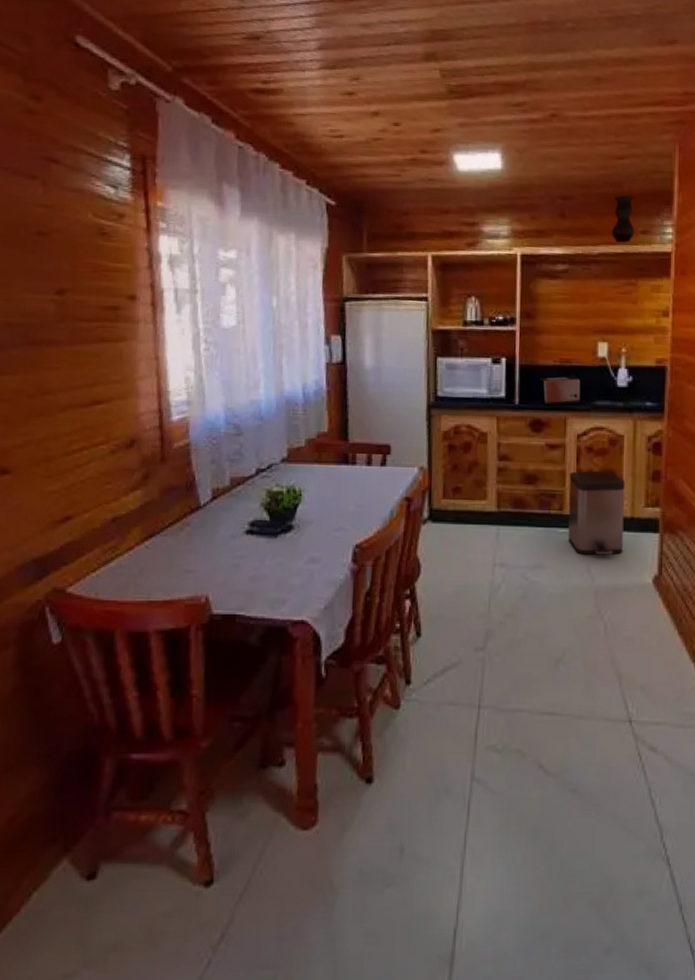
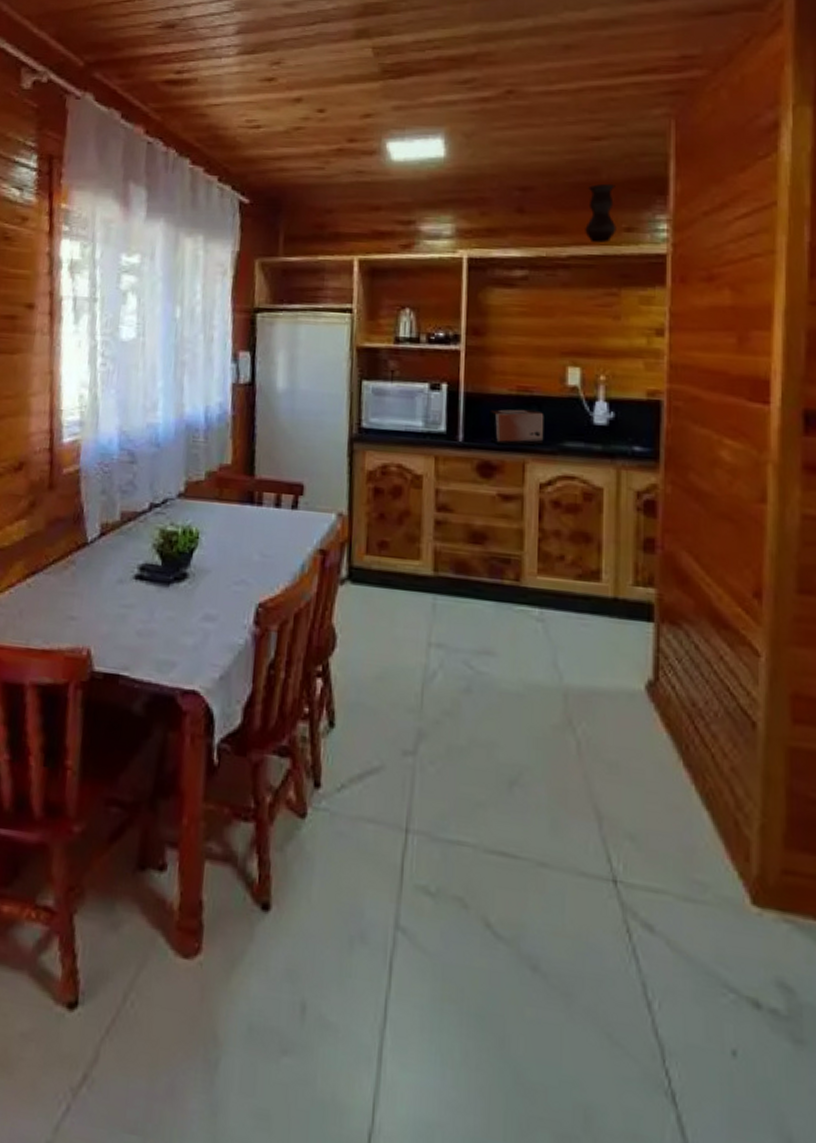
pedal bin: present [568,470,626,555] -> none [526,531,606,646]

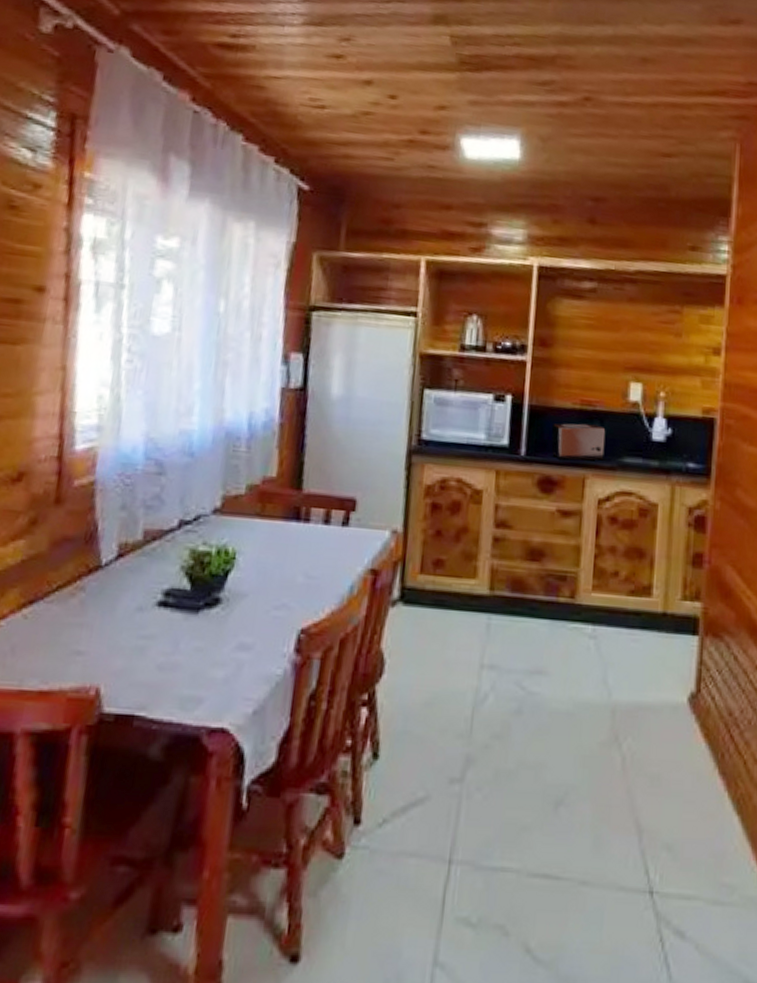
vase: present [585,183,616,244] -> none [652,200,683,261]

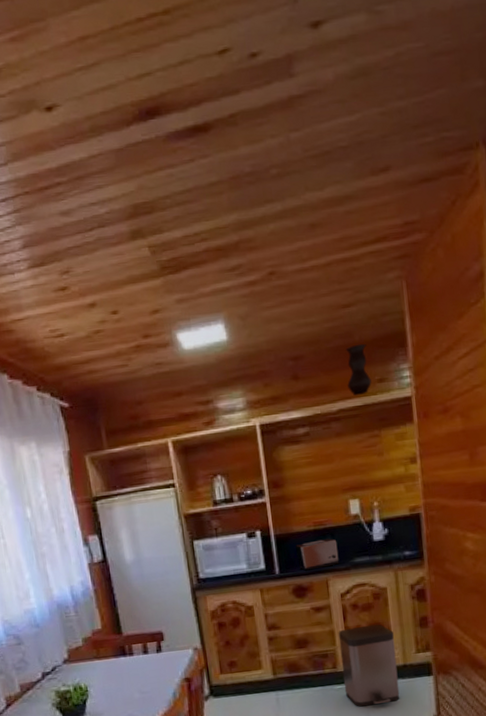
pedal bin: none [579,547,658,662] -> present [338,624,400,707]
vase: none [652,200,683,261] -> present [345,343,372,396]

